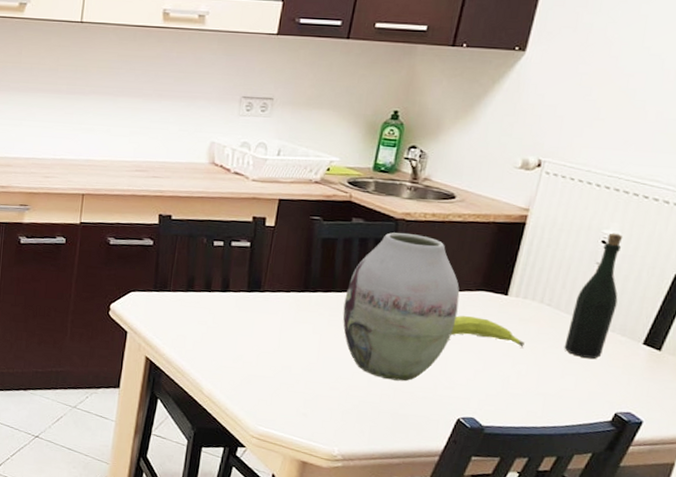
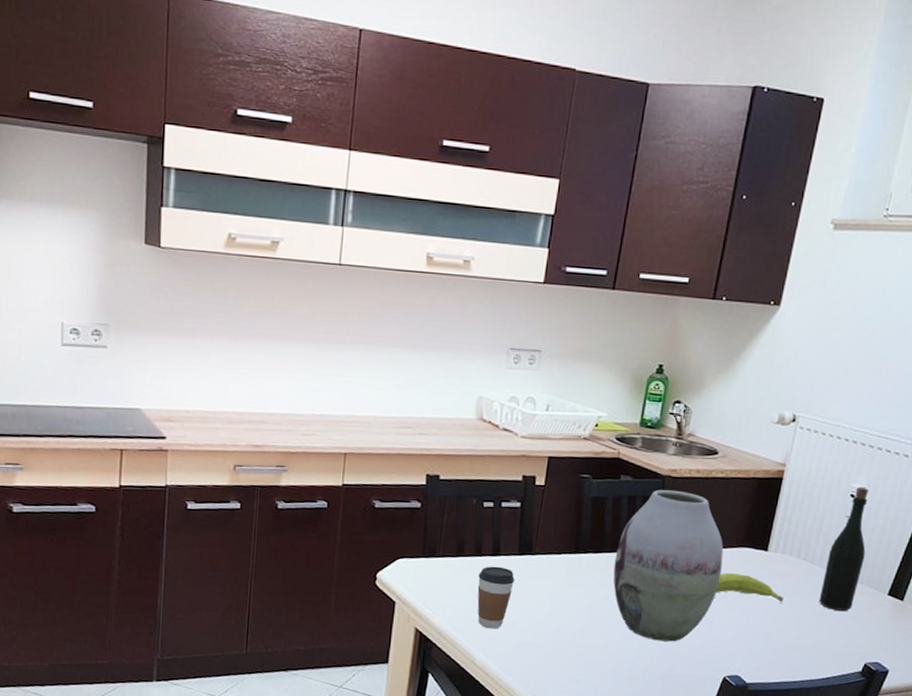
coffee cup: none [206,301,243,361] -> present [477,566,515,629]

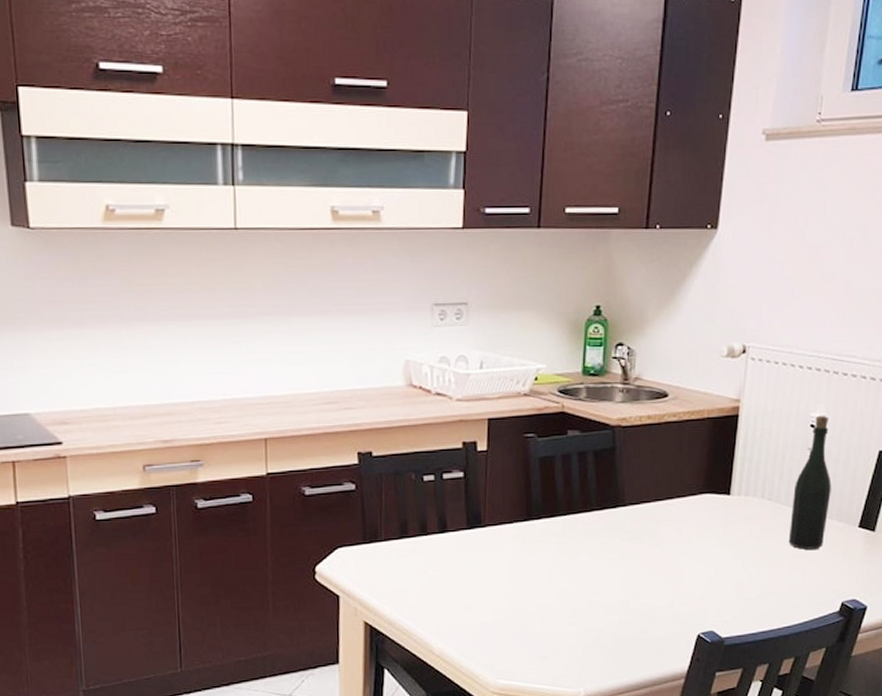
coffee cup: present [477,566,515,629] -> none [426,544,466,613]
vase: present [613,490,724,642] -> none [571,441,684,605]
fruit: present [715,573,784,603] -> none [680,522,752,548]

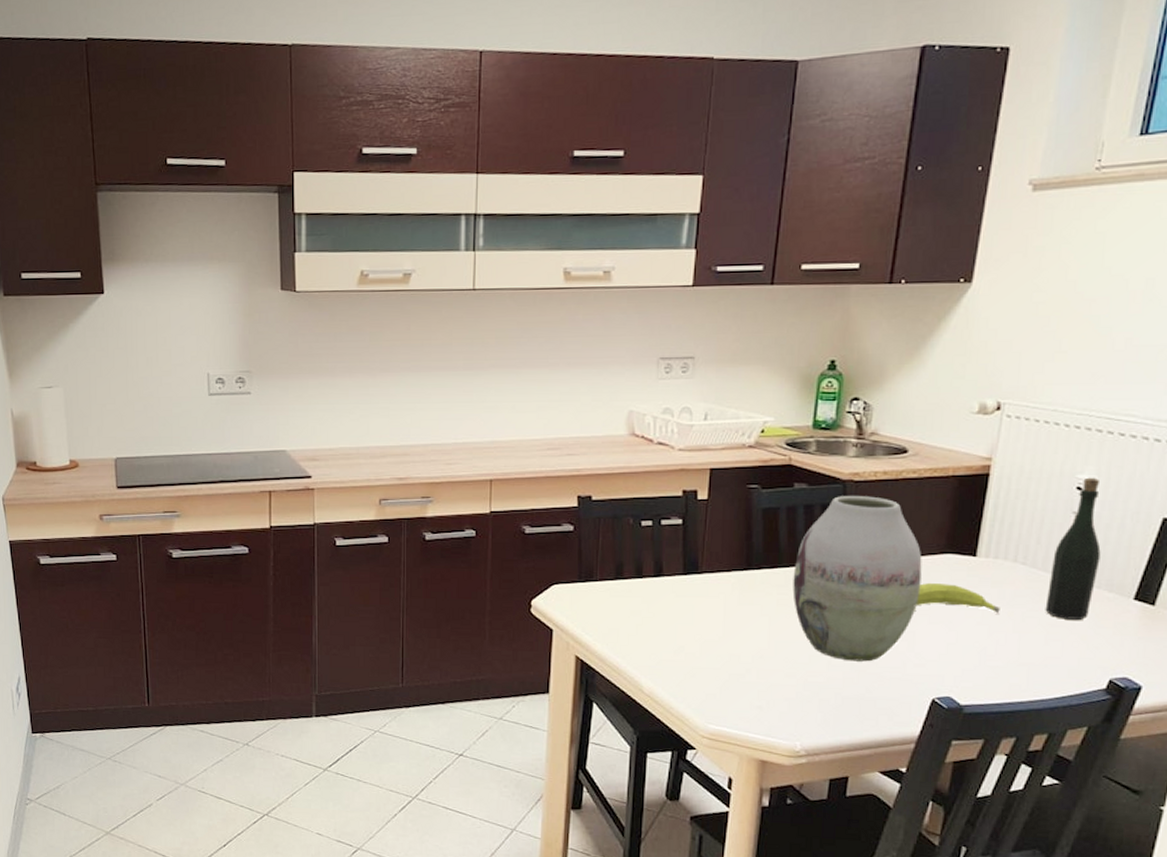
vase: none [571,441,684,605] -> present [792,496,922,662]
fruit: none [680,522,752,548] -> present [915,583,1000,614]

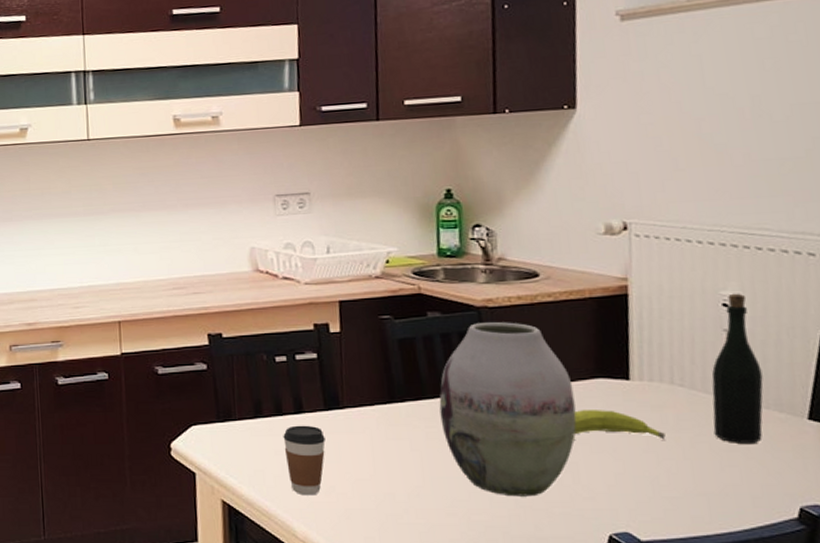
coffee cup: none [640,588,681,654] -> present [283,425,326,496]

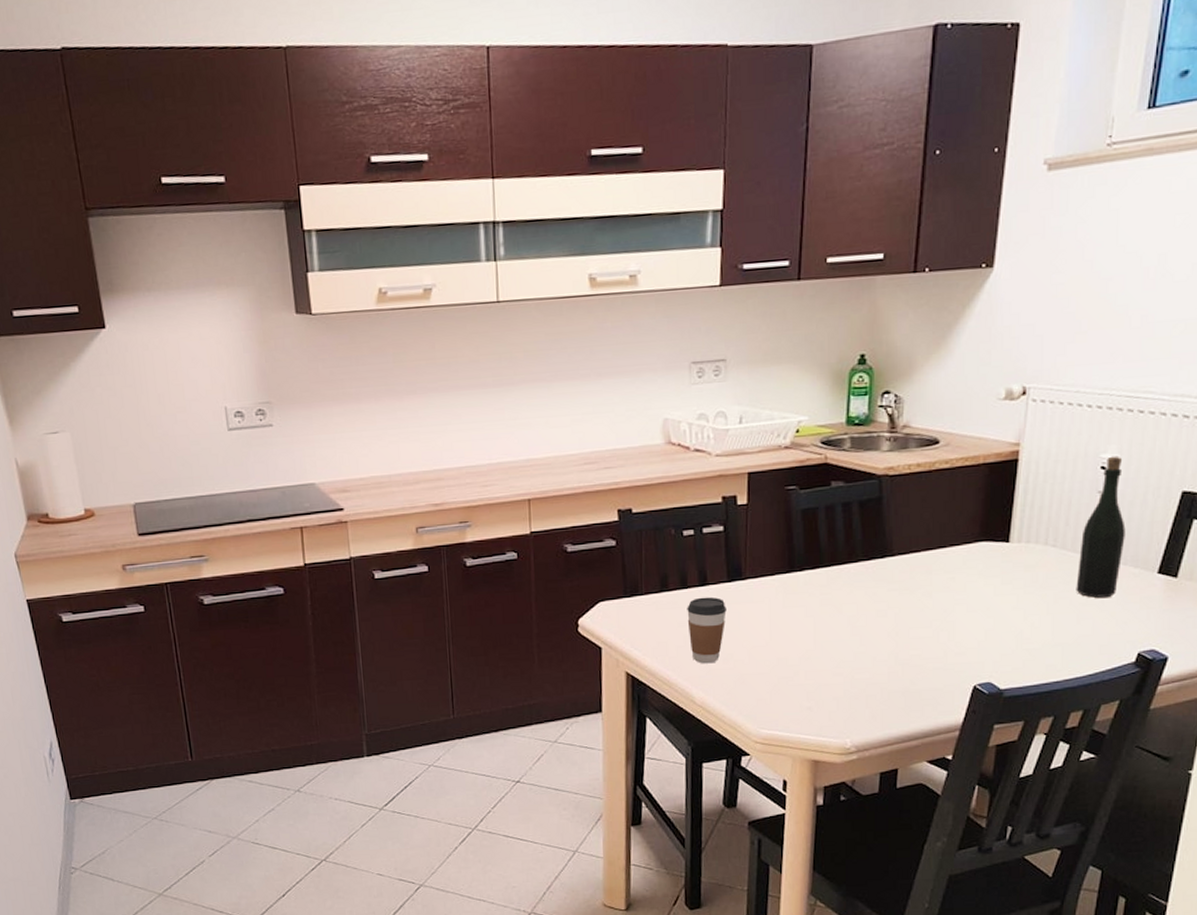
vase: present [439,322,577,497] -> none [835,489,958,656]
fruit: present [573,410,666,440] -> none [954,571,1034,597]

